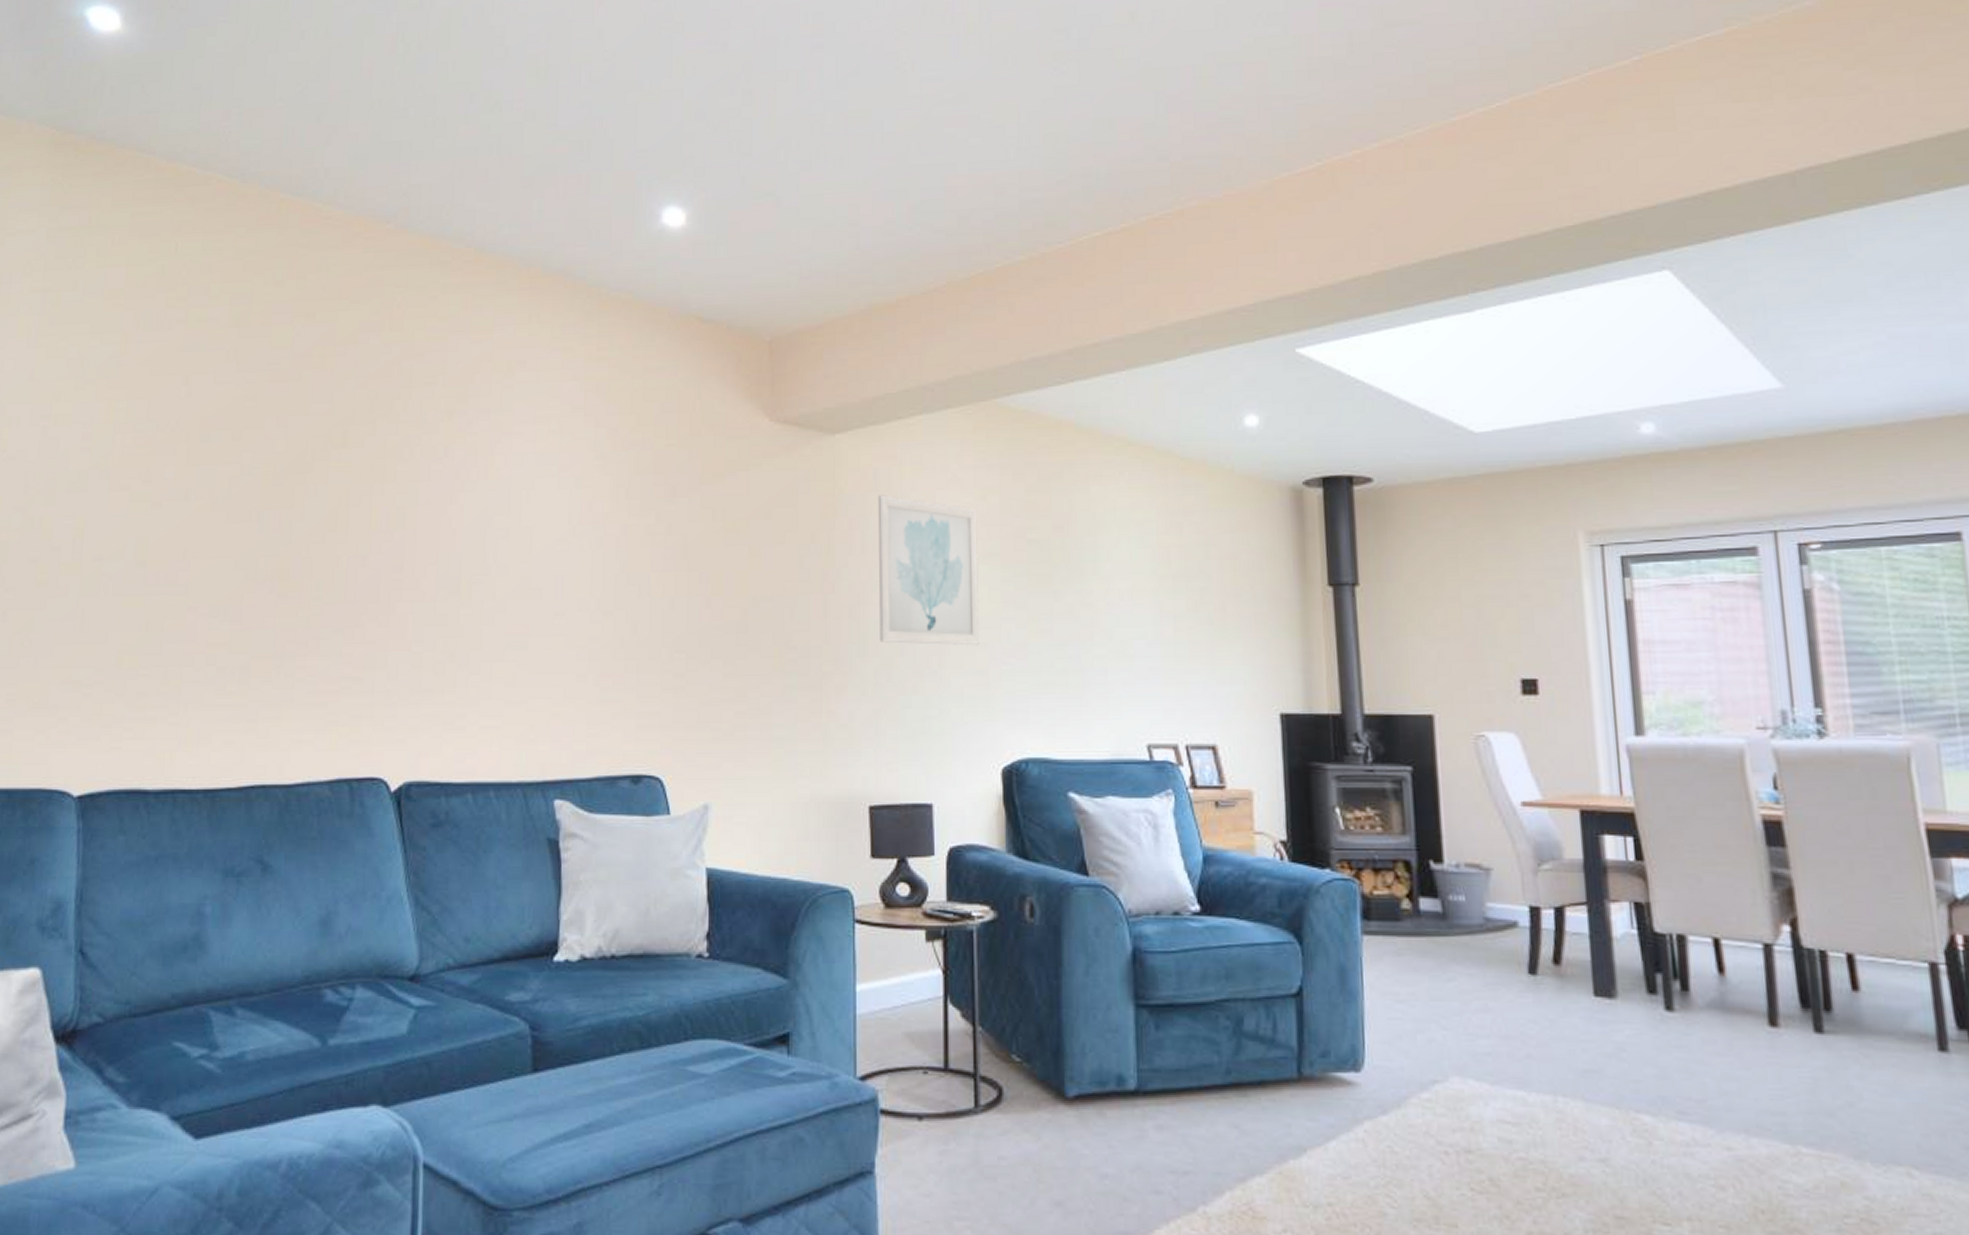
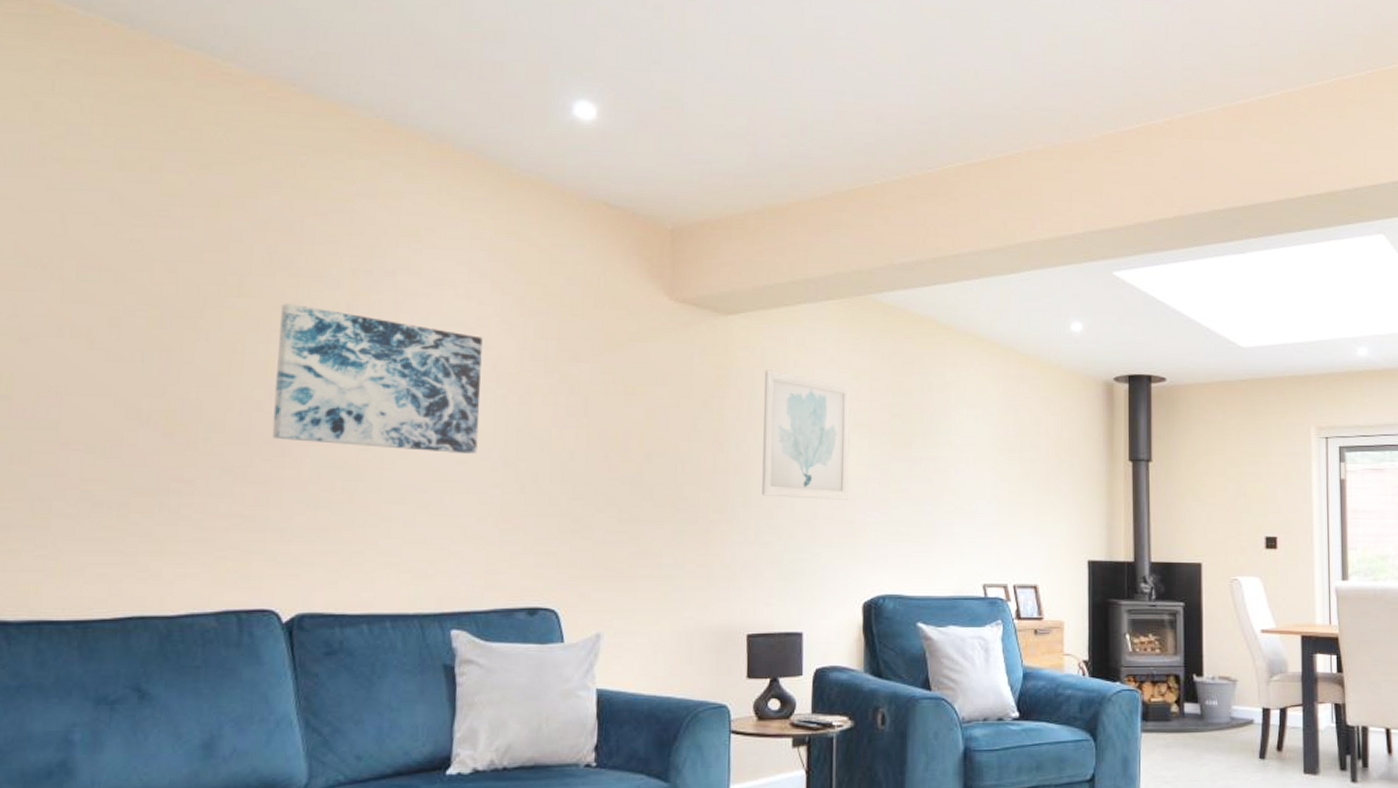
wall art: none [377,452,577,606] -> present [272,304,483,455]

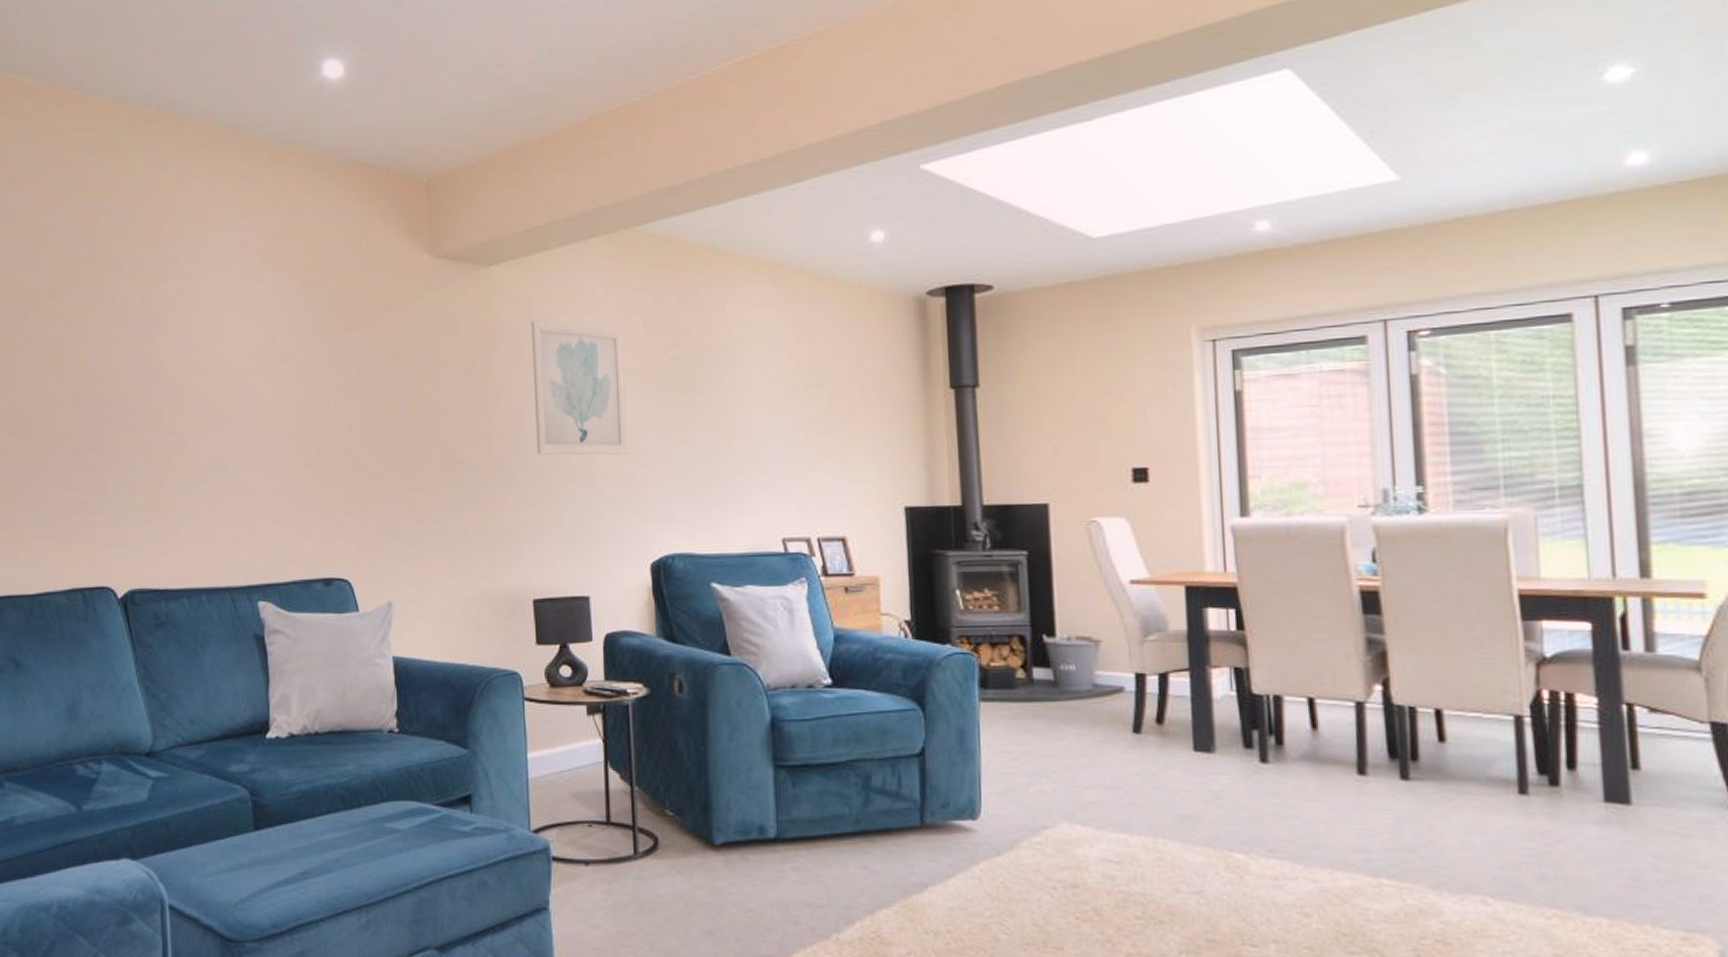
wall art: present [272,304,483,455] -> none [87,300,265,432]

